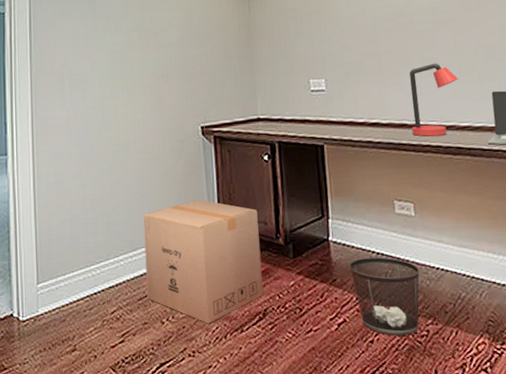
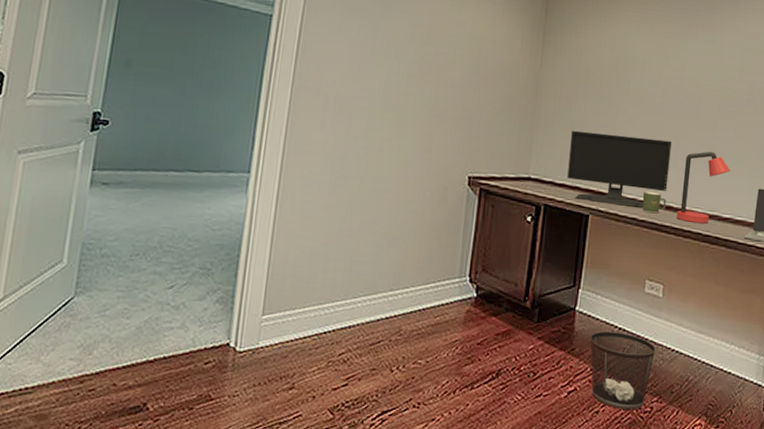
cardboard box: present [143,199,264,324] -> none [379,250,510,377]
computer monitor: none [291,60,397,132] -> present [567,130,672,208]
mug: none [373,112,399,134] -> present [642,191,666,214]

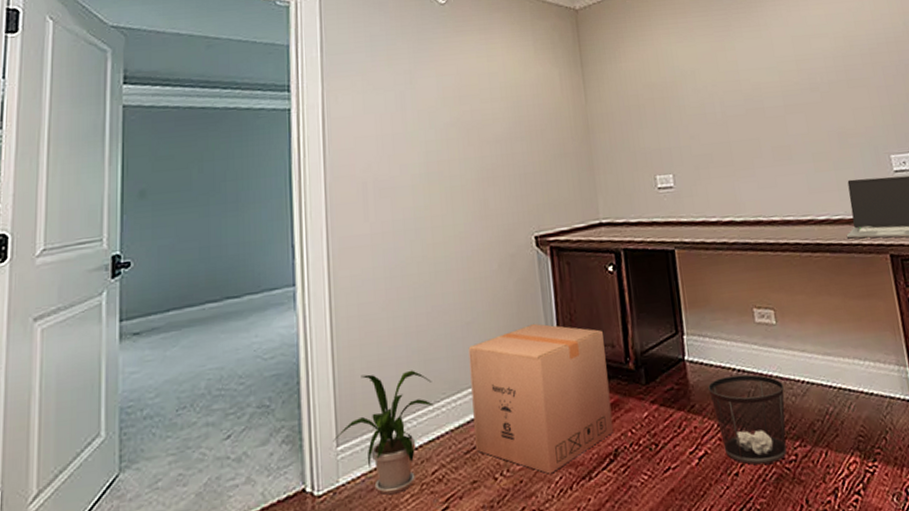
house plant: none [260,261,354,364] -> present [333,370,434,495]
cardboard box: none [379,250,510,377] -> present [468,323,614,474]
computer monitor: present [567,130,672,208] -> none [635,150,752,235]
mug: present [642,191,666,214] -> none [726,208,755,233]
desk lamp: present [676,151,731,224] -> none [762,151,814,234]

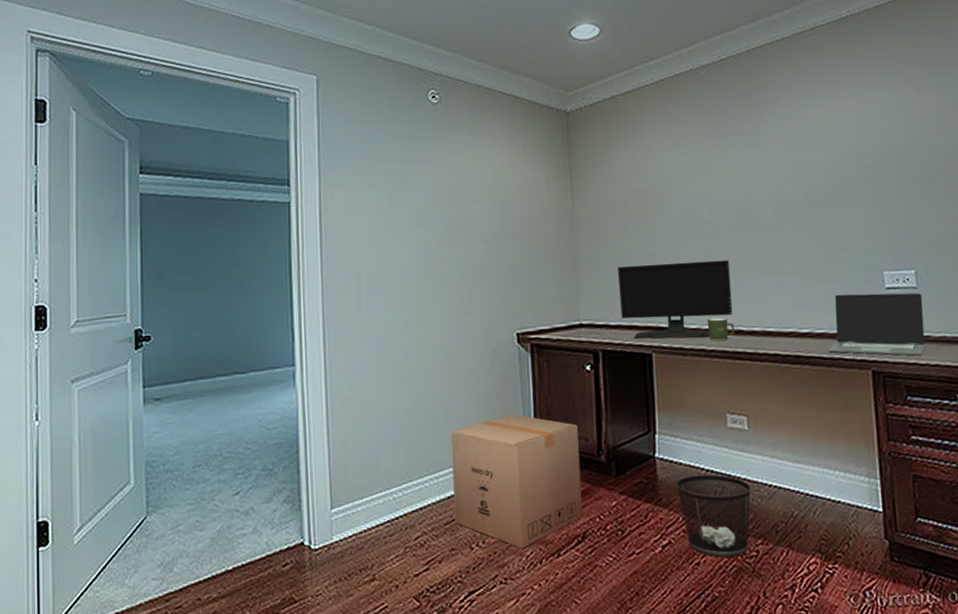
house plant: present [333,370,434,495] -> none [328,448,418,553]
computer monitor: none [635,150,752,235] -> present [618,260,733,339]
mug: none [726,208,755,233] -> present [707,318,735,341]

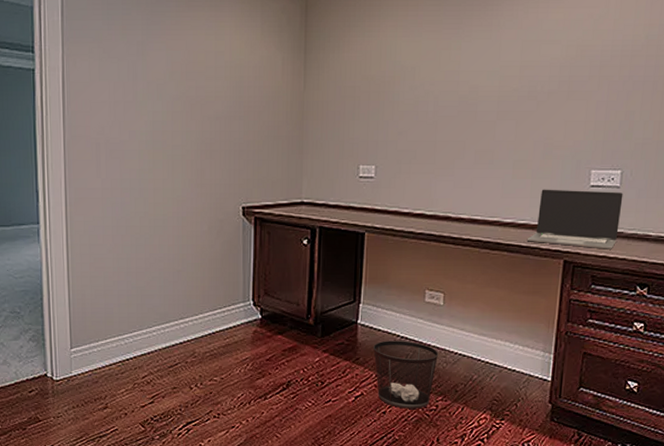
cardboard box: present [450,413,583,549] -> none [177,278,291,391]
computer monitor: present [618,260,733,339] -> none [340,150,447,221]
mug: present [707,318,735,341] -> none [418,204,444,225]

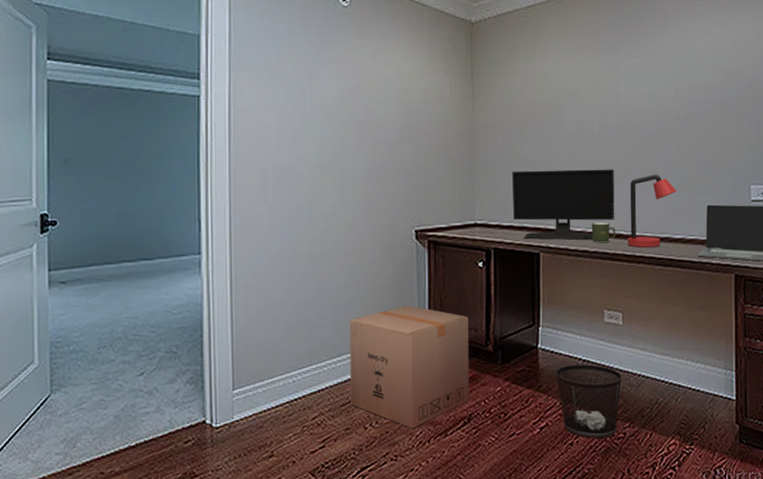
cardboard box: none [177,278,291,391] -> present [349,305,470,429]
computer monitor: none [340,150,447,221] -> present [512,169,615,240]
mug: none [418,204,444,225] -> present [591,222,616,244]
desk lamp: none [455,156,512,230] -> present [627,174,677,247]

